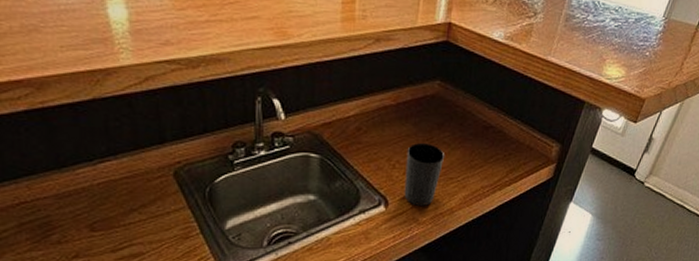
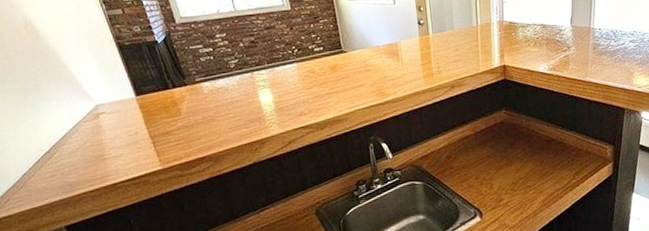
cup: present [404,143,445,206] -> none [489,160,521,213]

